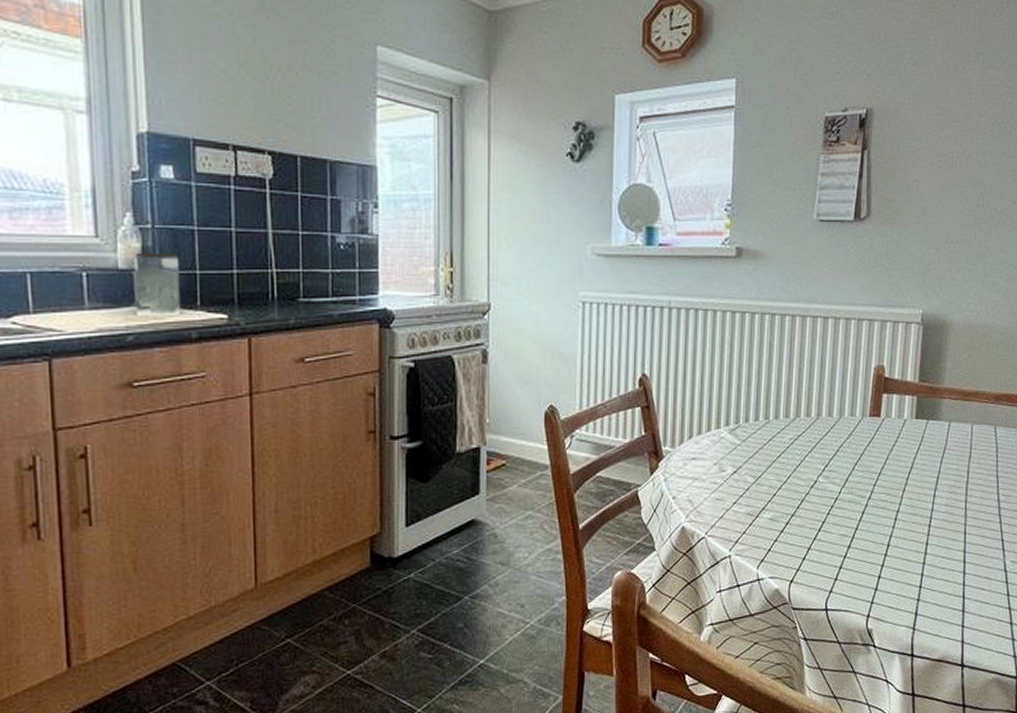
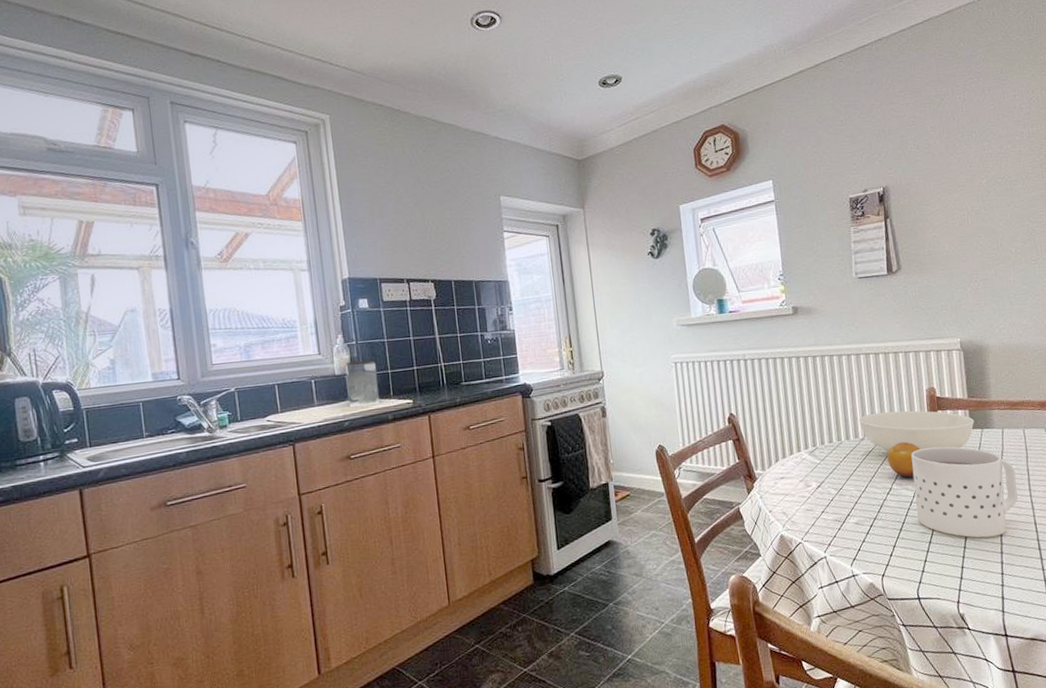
bowl: none [792,389,921,441] -> present [858,410,974,453]
fruit: none [818,427,857,471] -> present [887,441,921,479]
mug: none [840,436,955,545] -> present [911,446,1019,538]

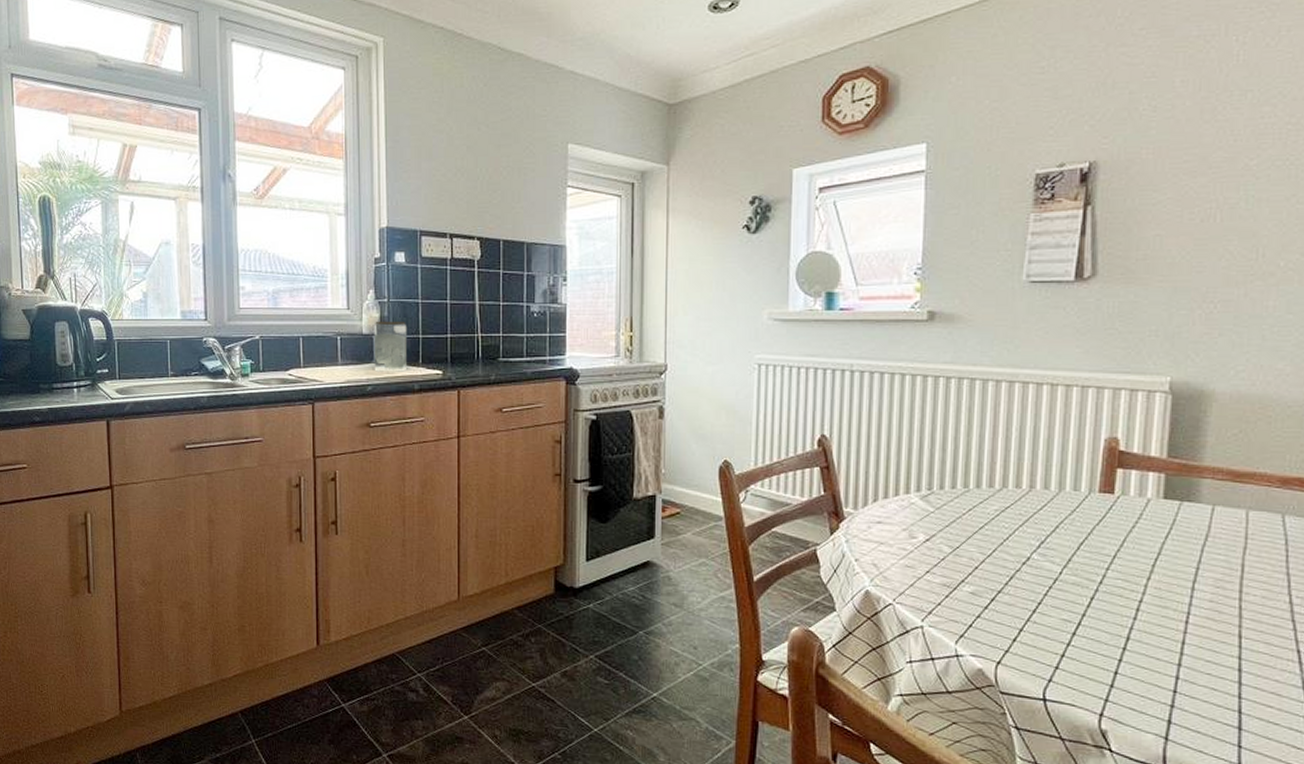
bowl: present [858,410,974,453] -> none [998,459,1171,522]
fruit: present [887,441,921,479] -> none [1031,501,1083,549]
mug: present [911,446,1019,538] -> none [1062,514,1223,643]

